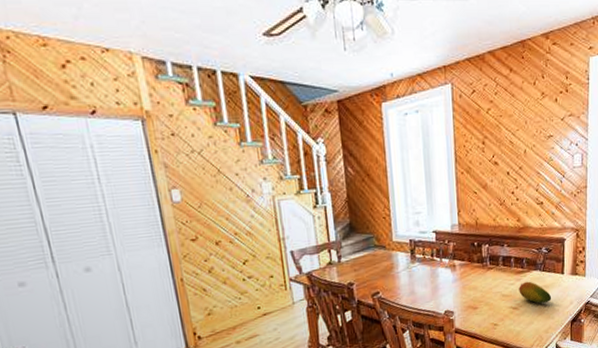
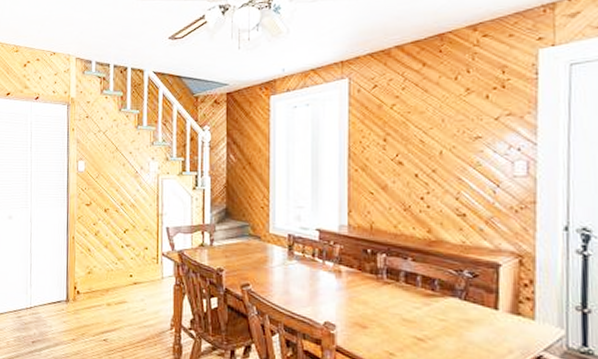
fruit: present [519,281,552,303] -> none [427,308,478,343]

